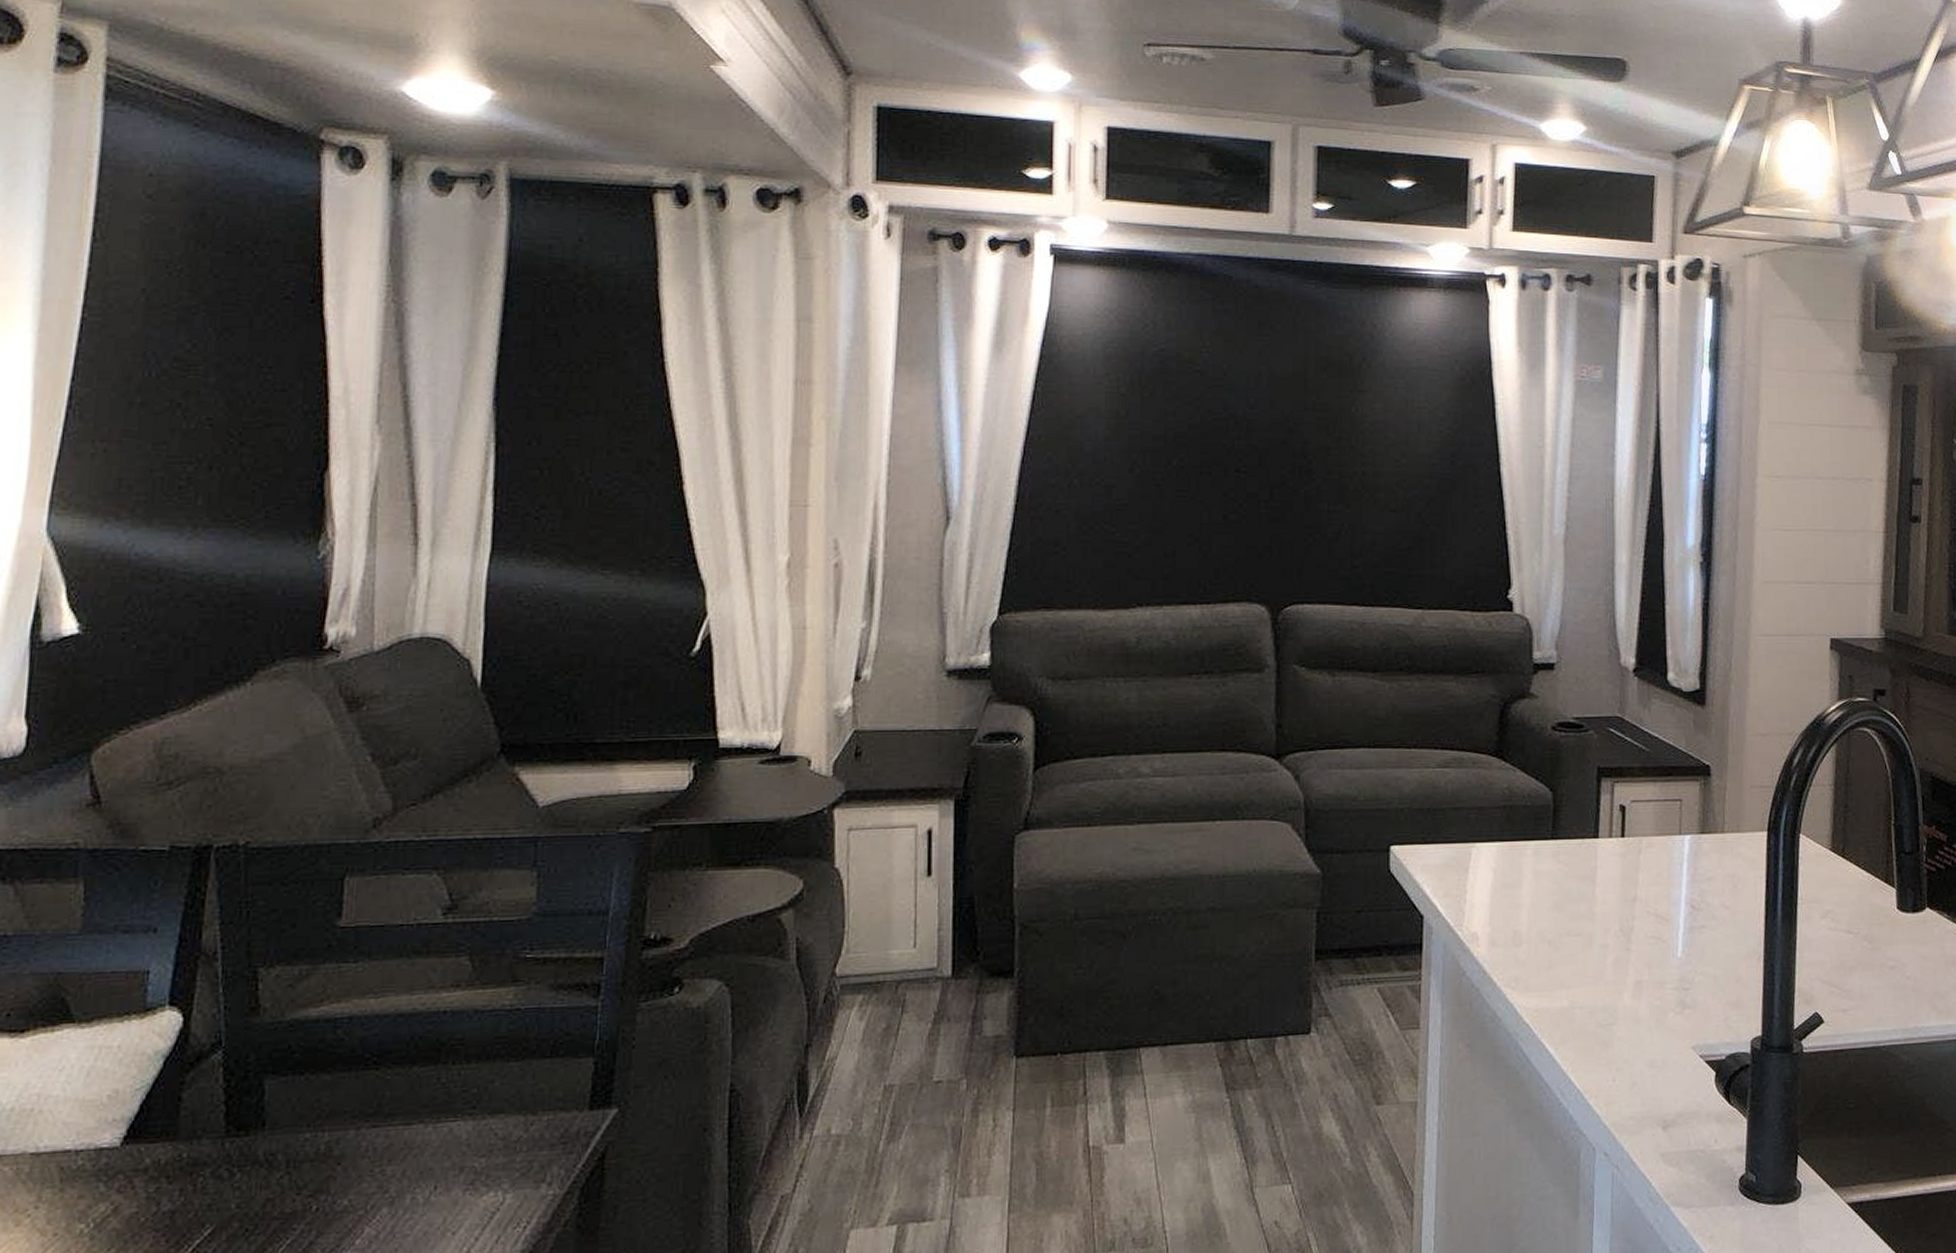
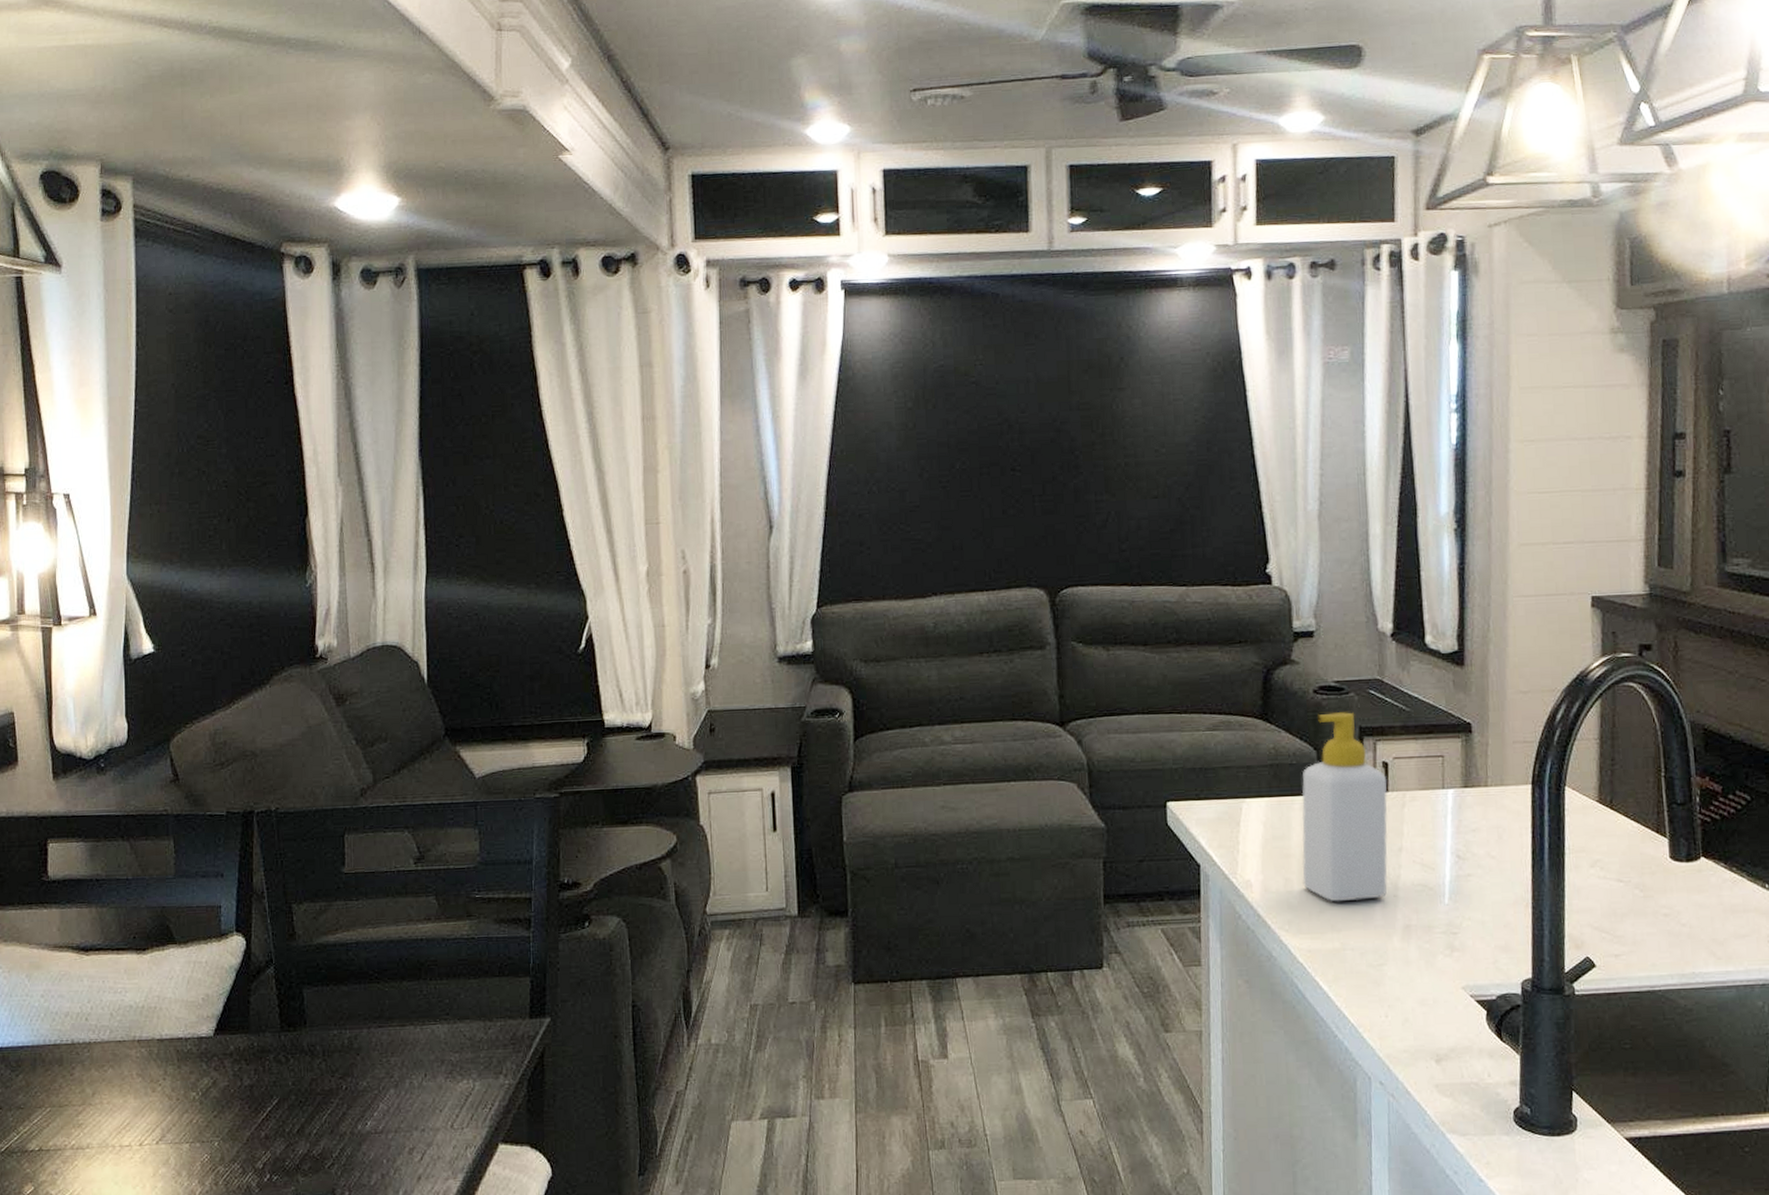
soap bottle: none [1532,751,1624,957] -> present [1301,712,1388,902]

